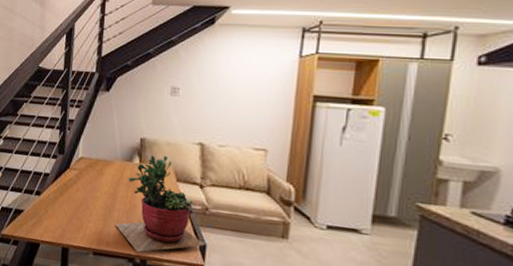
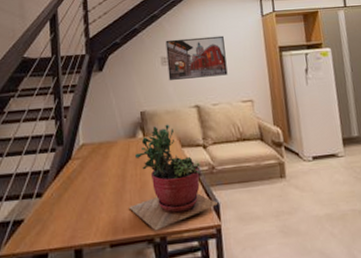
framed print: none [175,69,246,117] -> present [165,35,228,80]

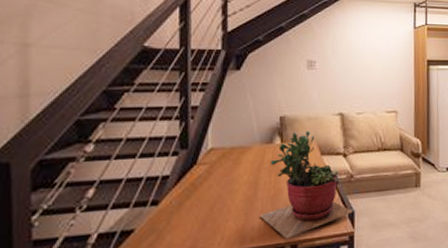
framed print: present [165,35,228,80] -> none [313,43,375,85]

